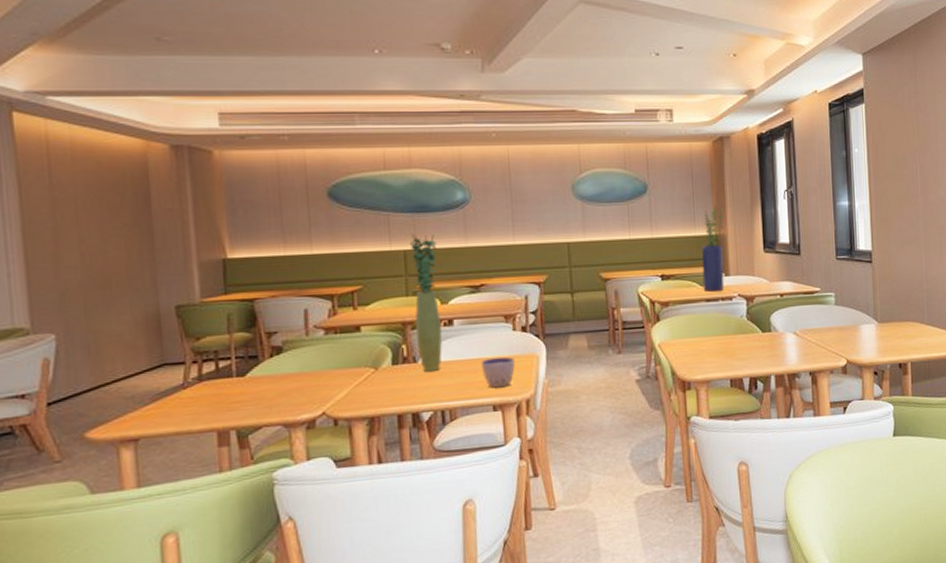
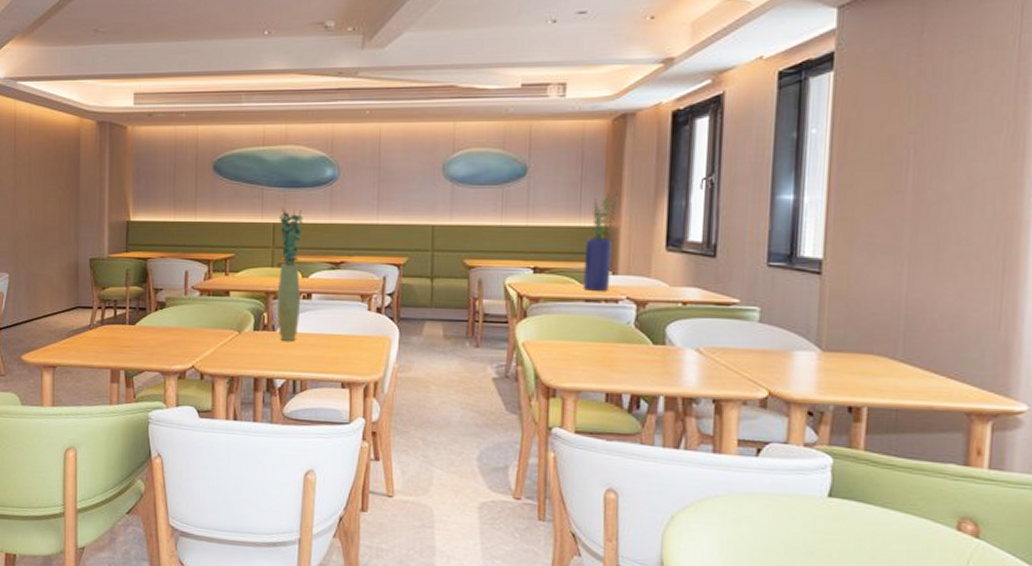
cup: present [481,357,515,388] -> none [334,336,367,366]

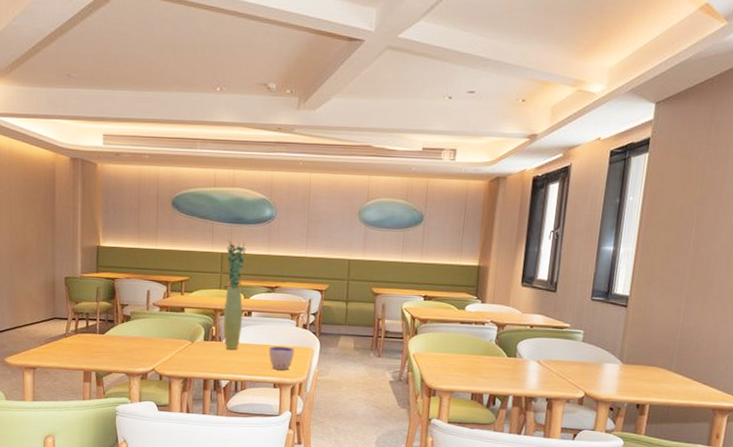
cup: none [334,336,367,366] -> present [268,346,294,371]
vase: present [583,191,619,293] -> none [459,238,490,317]

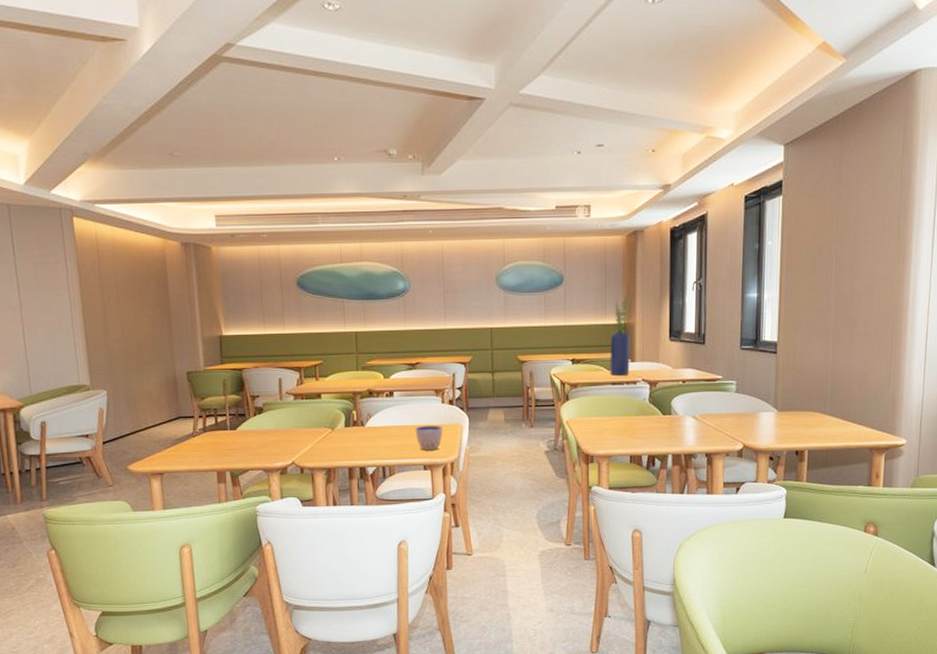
vase: present [223,239,246,351] -> none [360,317,385,435]
vase: none [459,238,490,317] -> present [610,294,634,377]

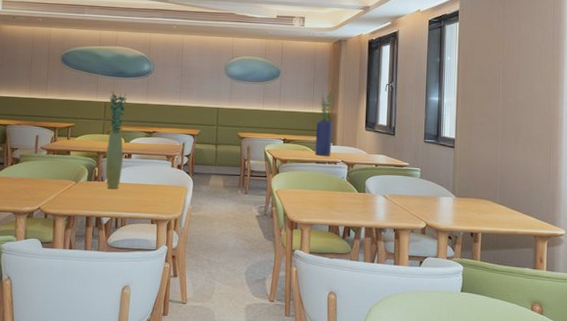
vase: none [360,317,385,435] -> present [105,90,127,190]
cup: present [415,426,443,451] -> none [146,185,170,208]

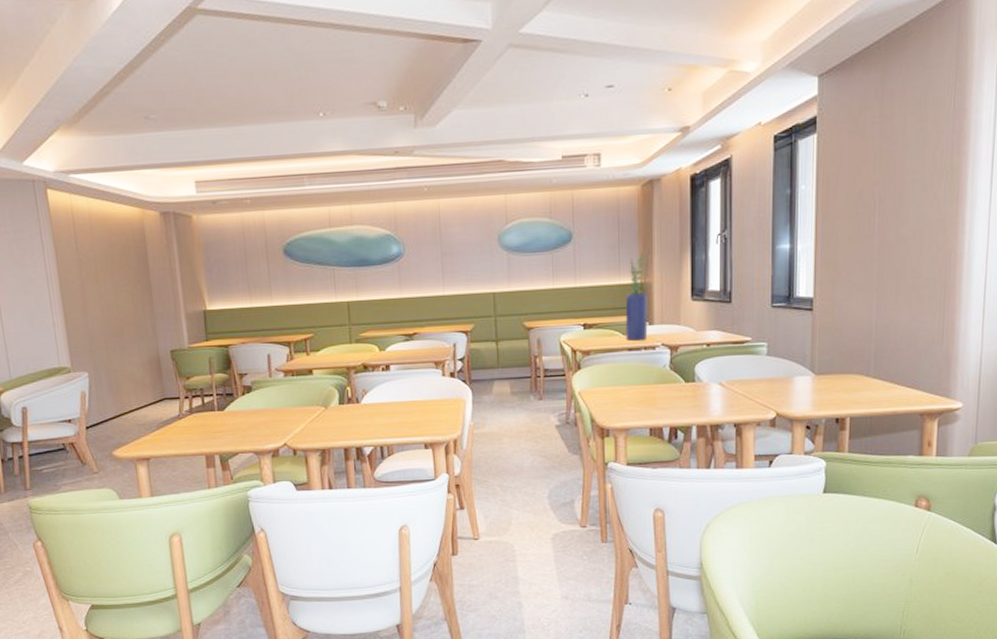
vase: present [105,90,127,190] -> none [352,285,381,413]

